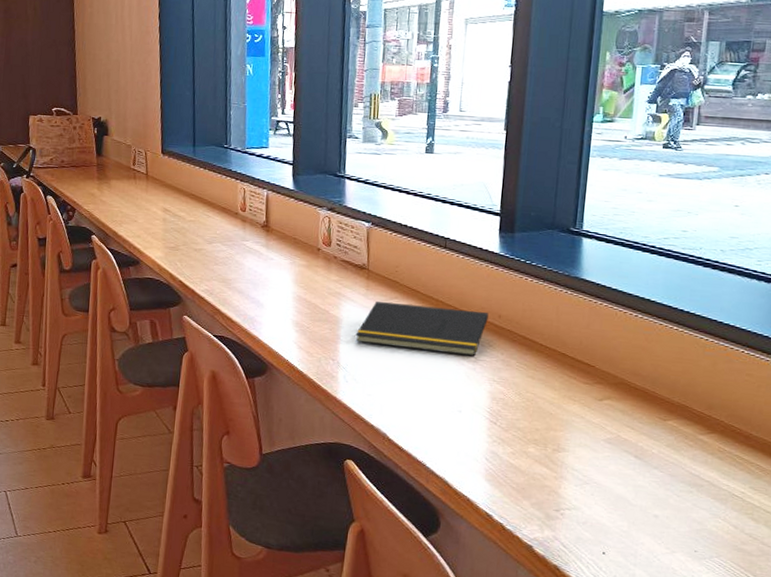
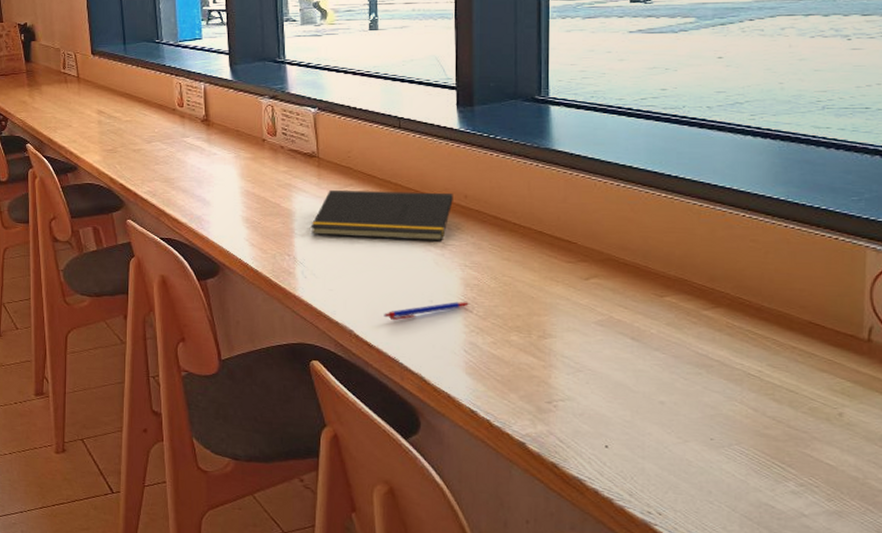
pen: none [416,413,495,428] -> present [384,302,470,321]

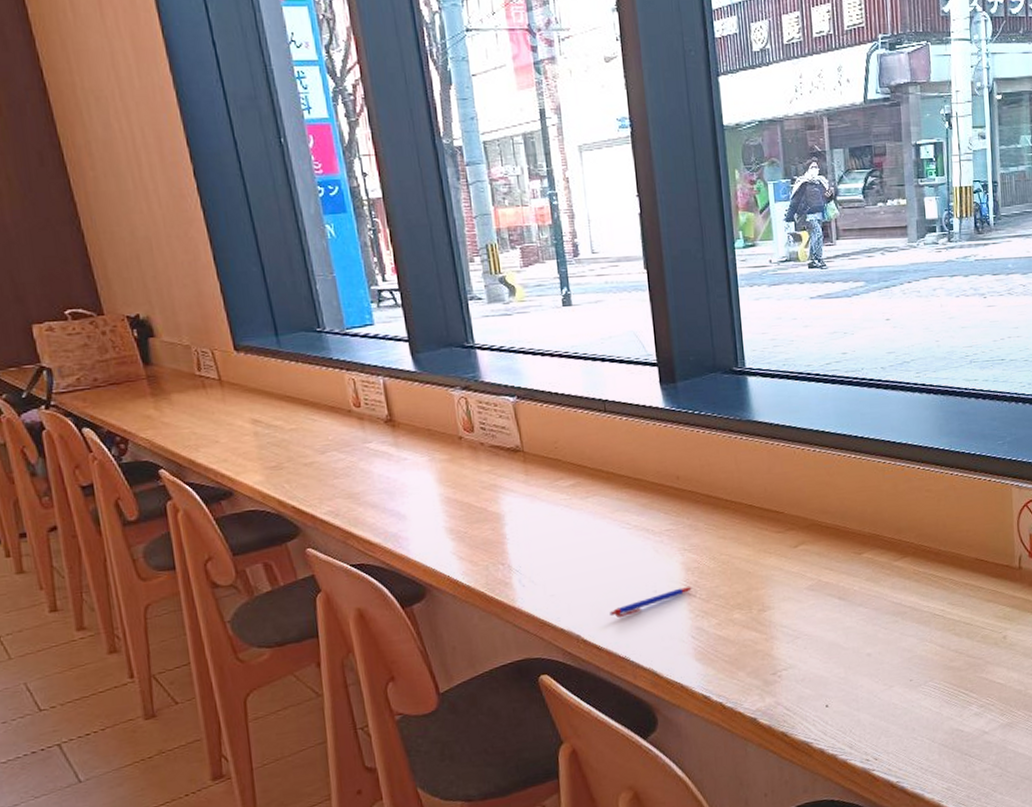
notepad: present [310,190,453,242] -> none [523,476,666,538]

